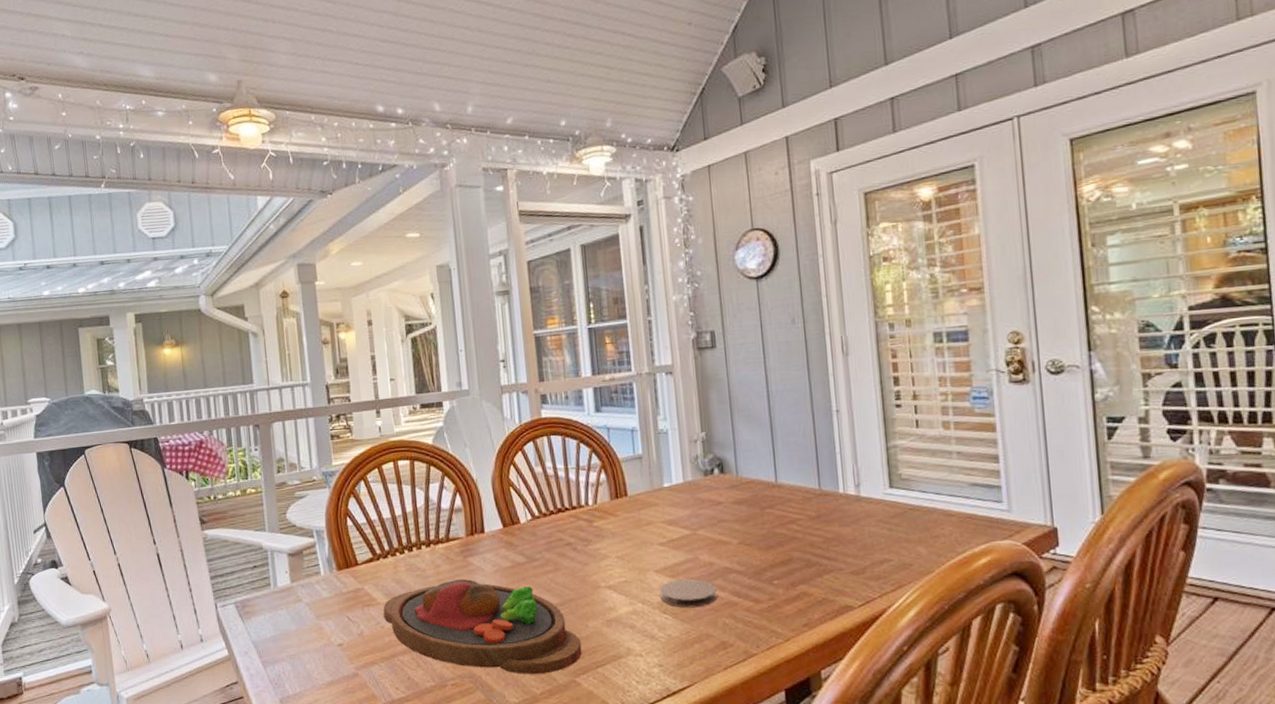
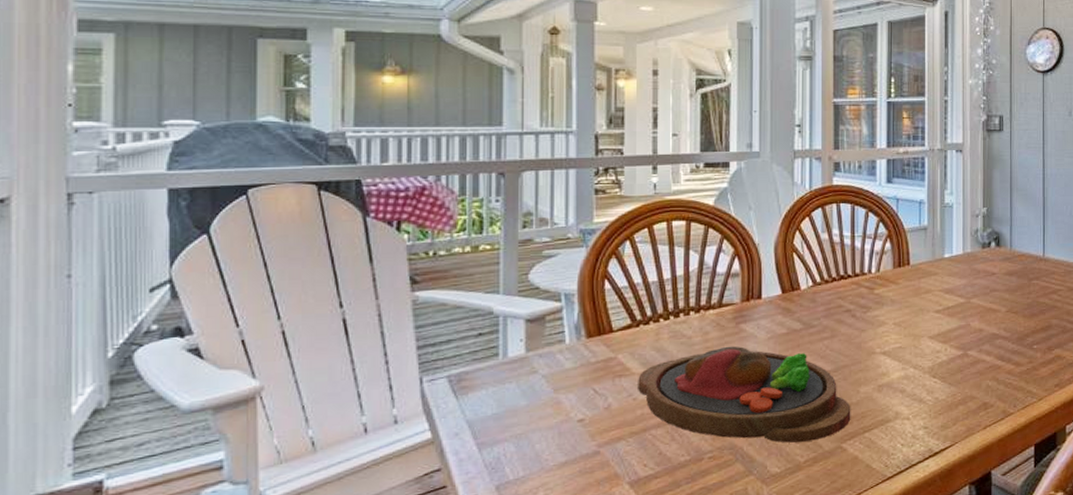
coaster: present [659,578,717,608] -> none [931,344,983,372]

